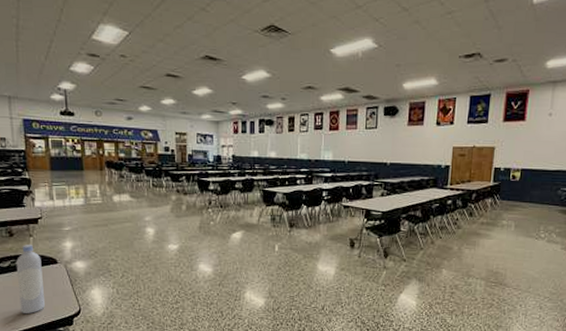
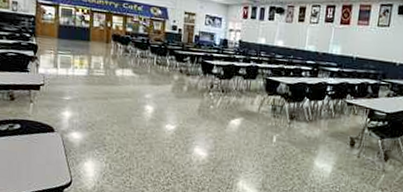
bottle: present [16,245,45,313] -> none [13,110,39,180]

